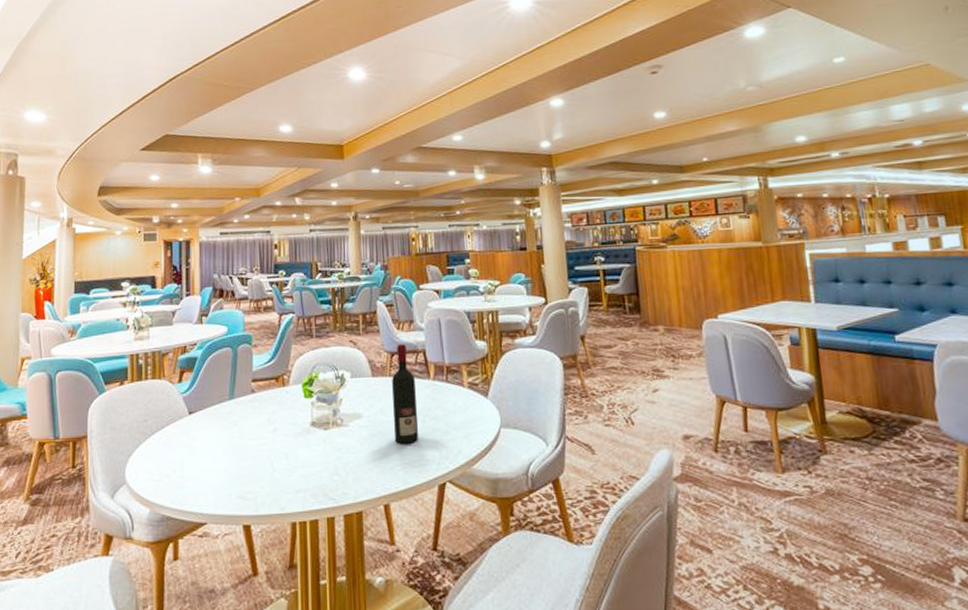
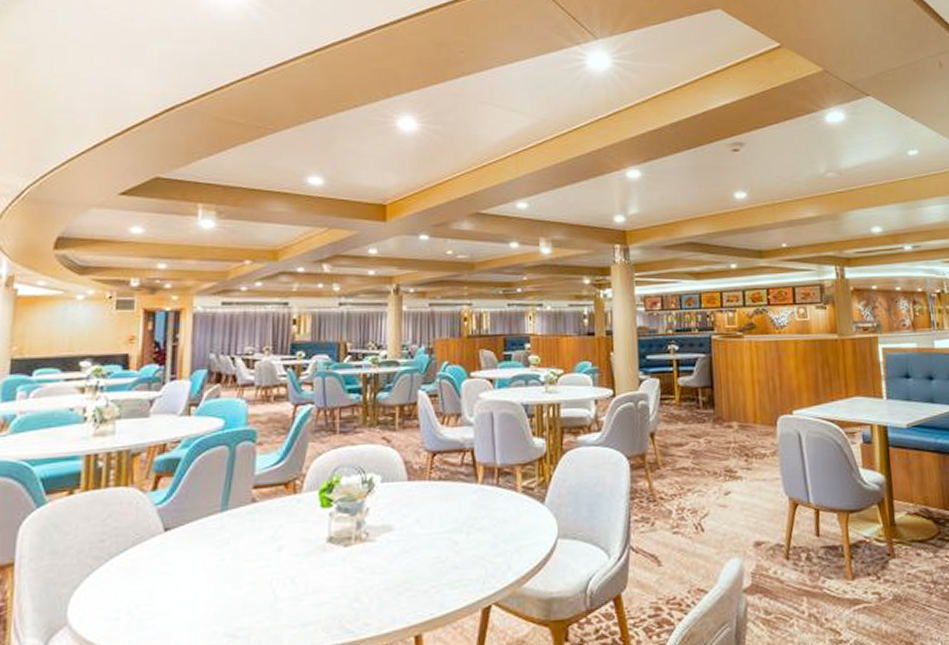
wine bottle: present [392,344,418,444] -> none [432,442,461,561]

